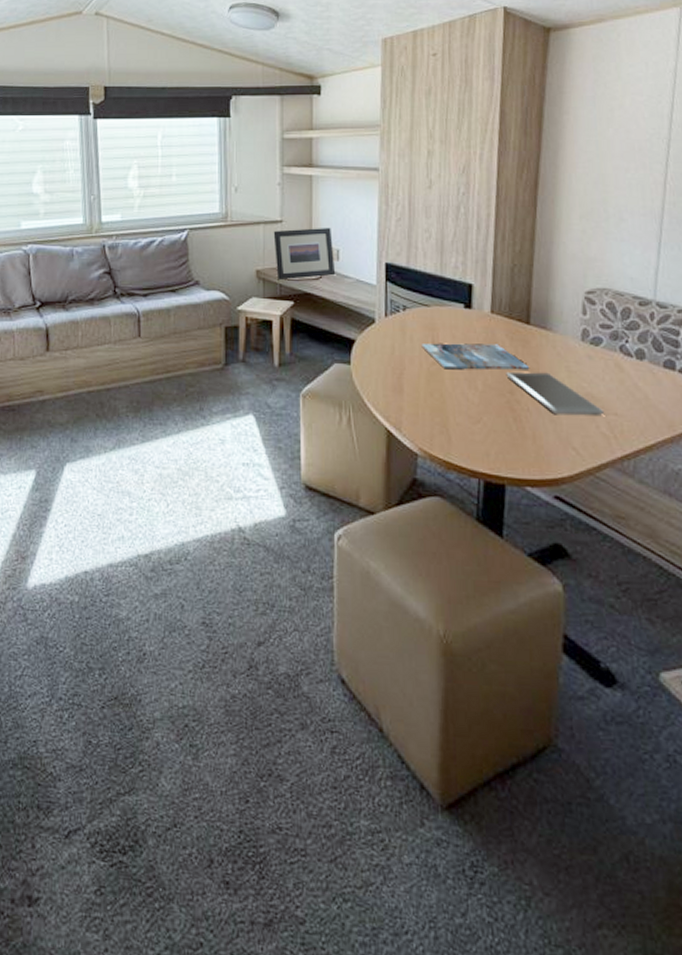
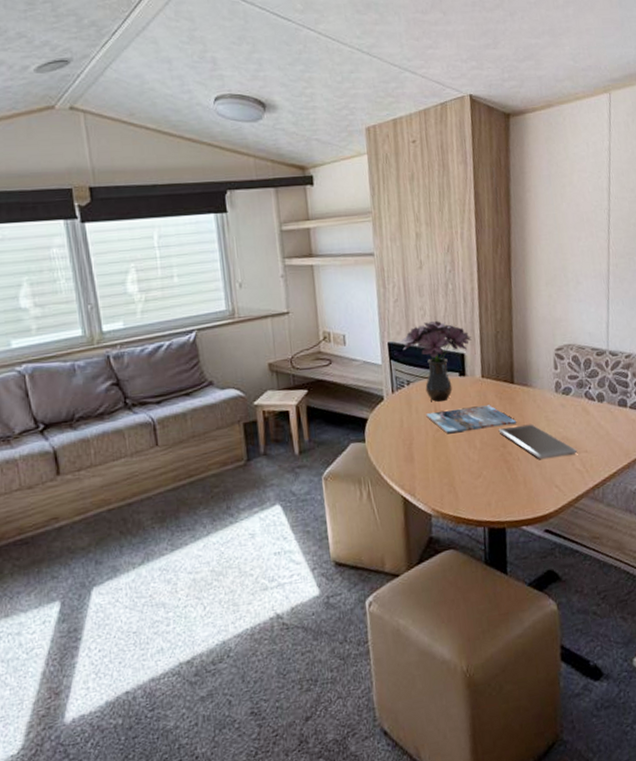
picture frame: present [273,228,336,281] -> none [281,315,344,371]
flower arrangement: none [401,245,483,334] -> present [401,320,472,403]

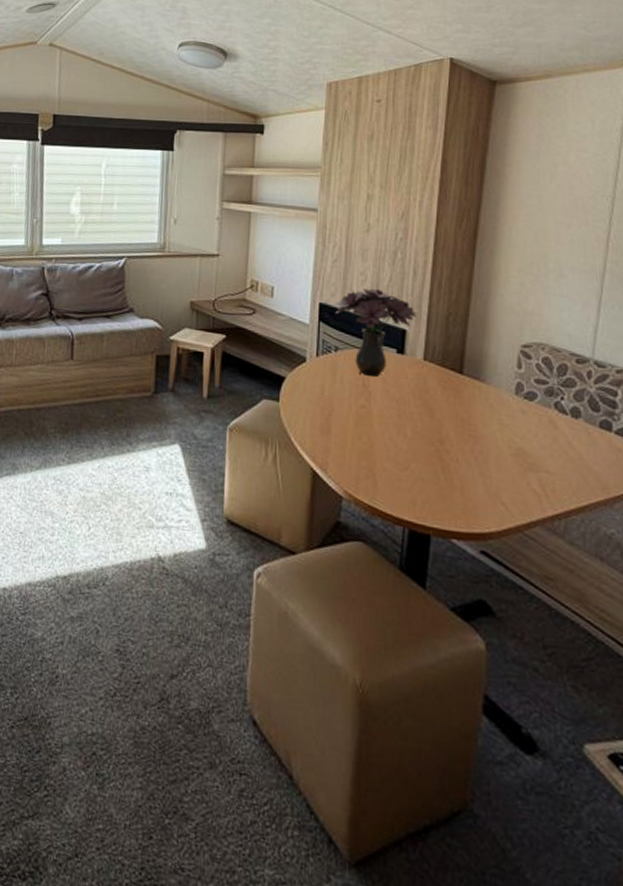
magazine: present [426,405,516,434] -> none [352,386,460,420]
tablet: present [498,424,578,460] -> none [436,421,537,472]

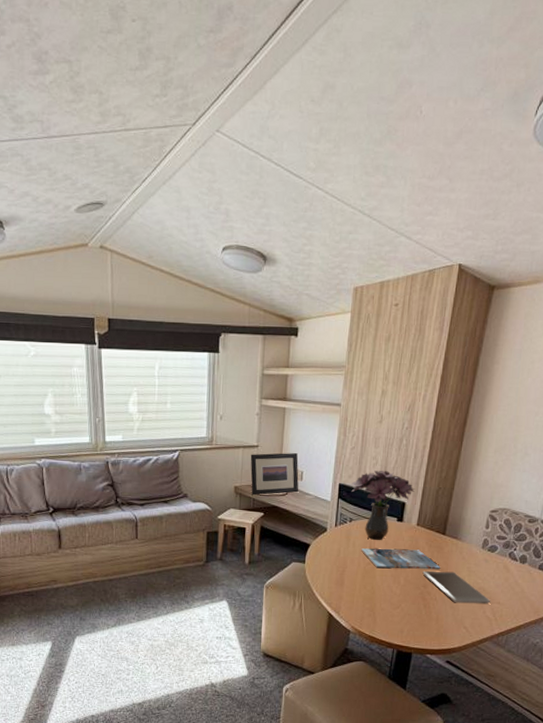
picture frame: none [209,263,270,314] -> present [250,453,299,496]
magazine: none [352,386,460,420] -> present [361,548,440,570]
tablet: none [436,421,537,472] -> present [422,571,491,604]

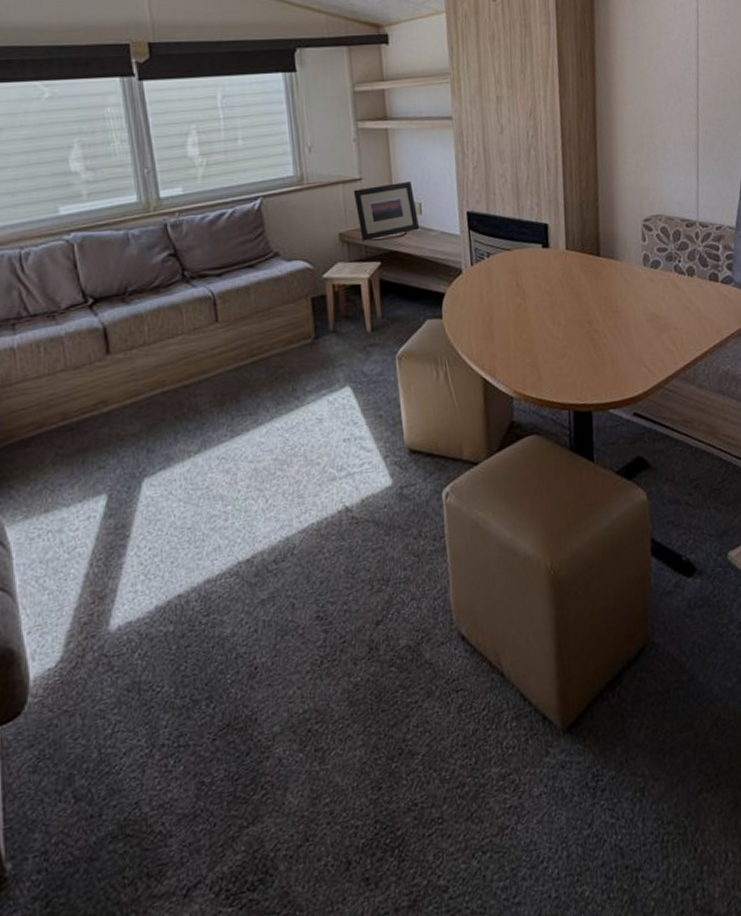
flower arrangement: present [351,470,415,541] -> none [481,188,555,276]
magazine: present [361,548,440,570] -> none [507,279,603,310]
tablet: present [422,571,491,604] -> none [583,299,668,338]

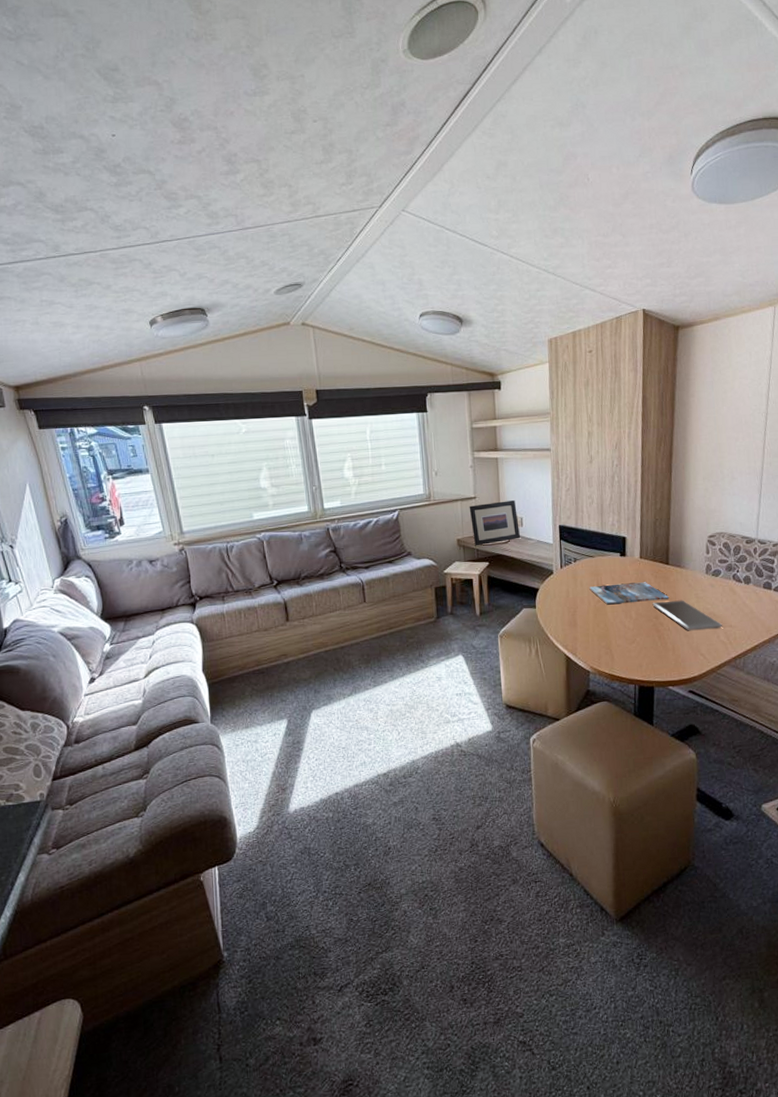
magazine: none [507,279,603,310] -> present [589,582,669,605]
tablet: none [583,299,668,338] -> present [652,600,723,631]

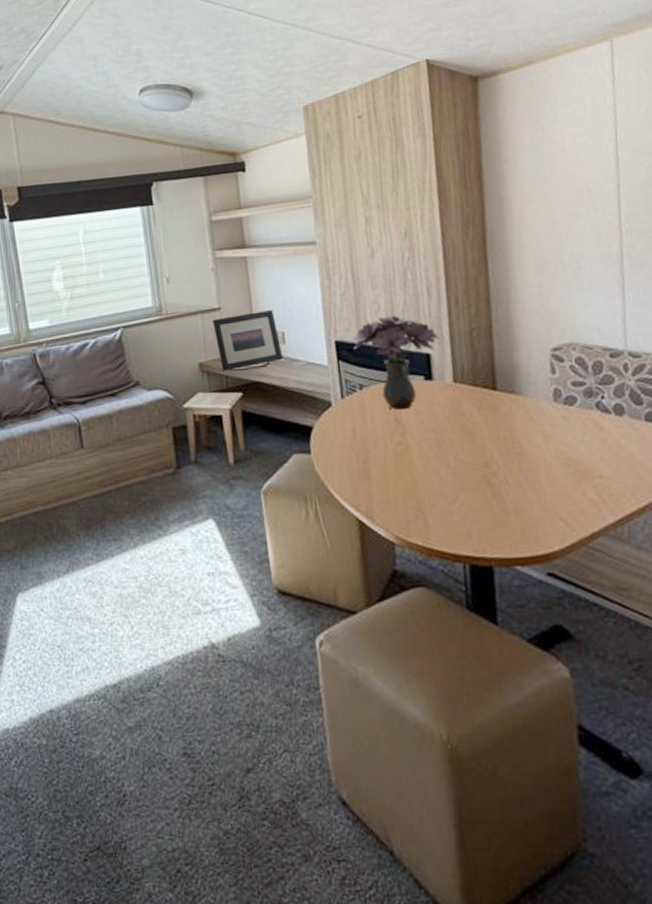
flower arrangement: none [571,507,633,578] -> present [351,315,439,411]
magazine: present [589,582,669,605] -> none [384,415,502,448]
tablet: present [652,600,723,631] -> none [478,439,590,485]

